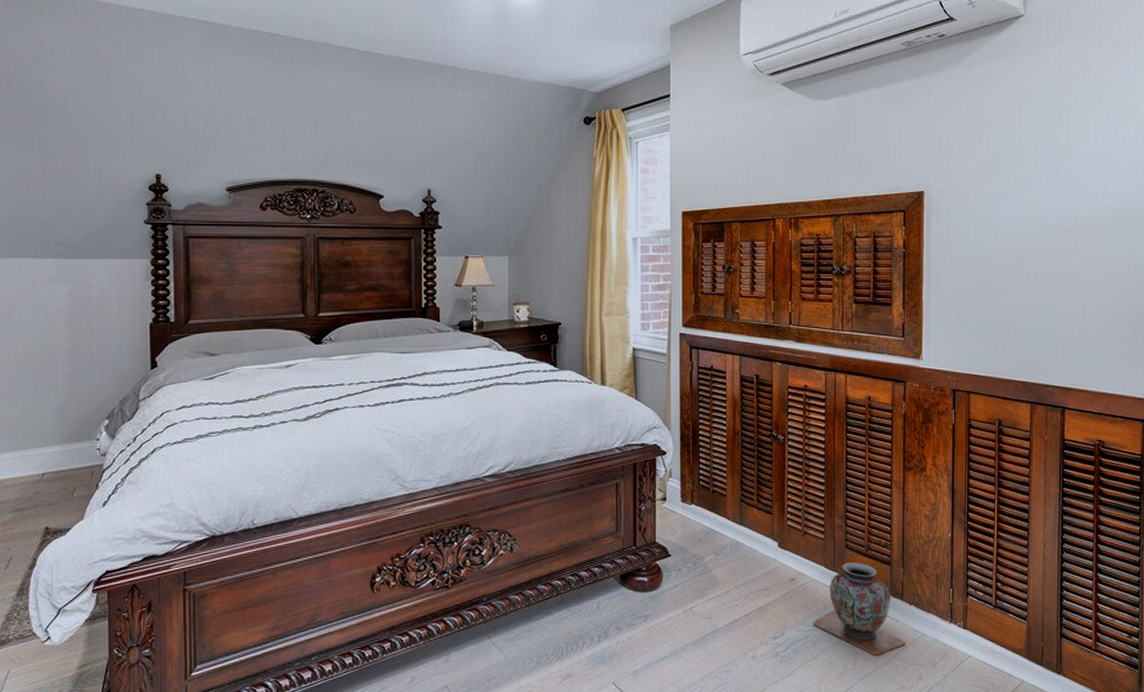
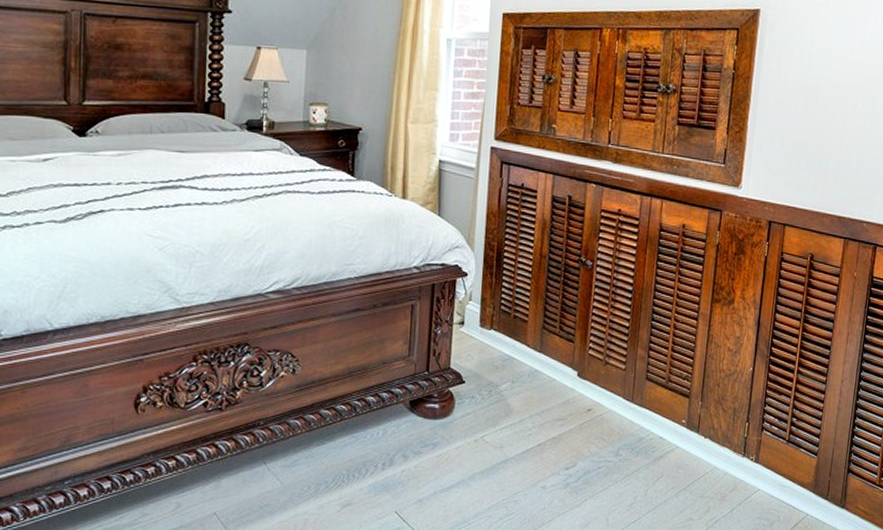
decorative vase: present [812,562,907,656] -> none [605,394,698,488]

